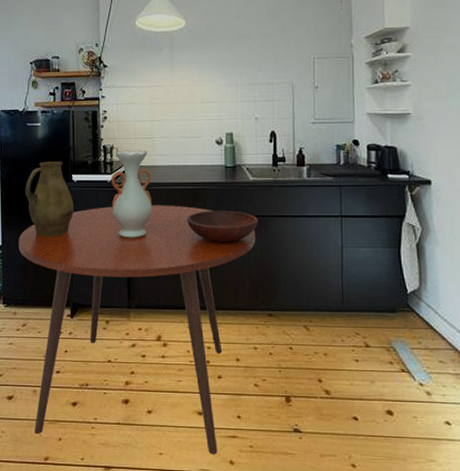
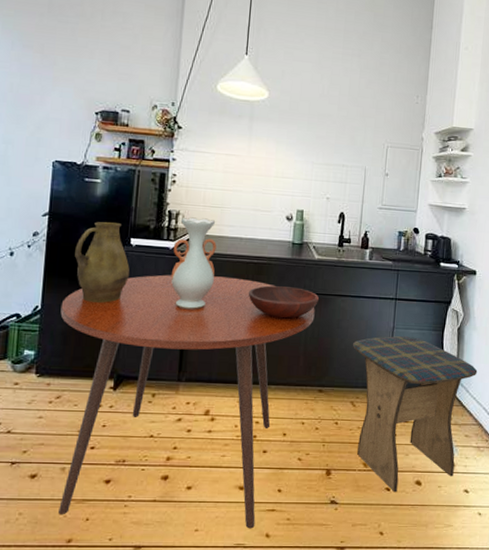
stool: none [300,254,446,422] -> present [353,335,478,493]

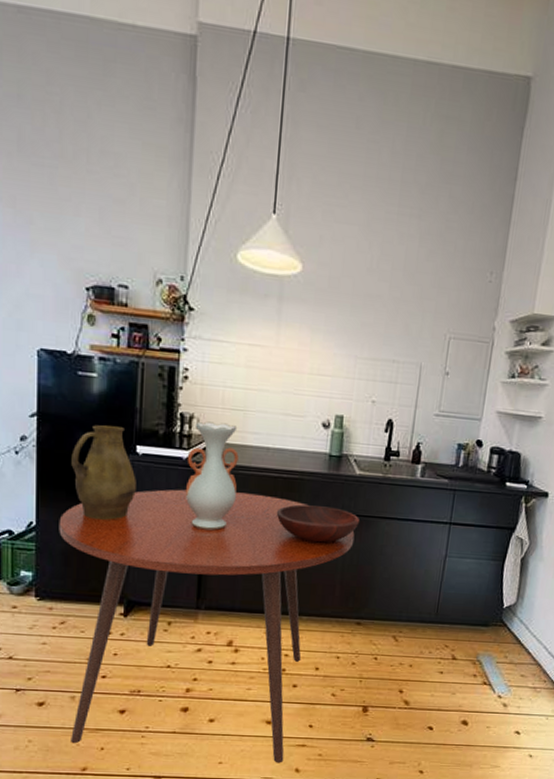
stool: present [353,335,478,493] -> none [397,565,541,732]

